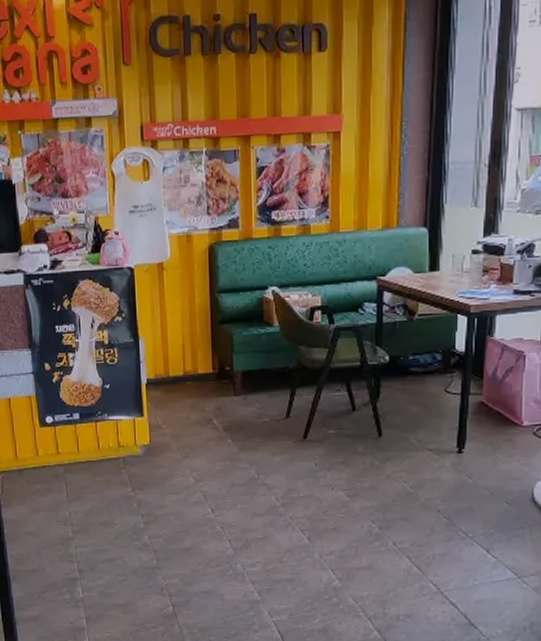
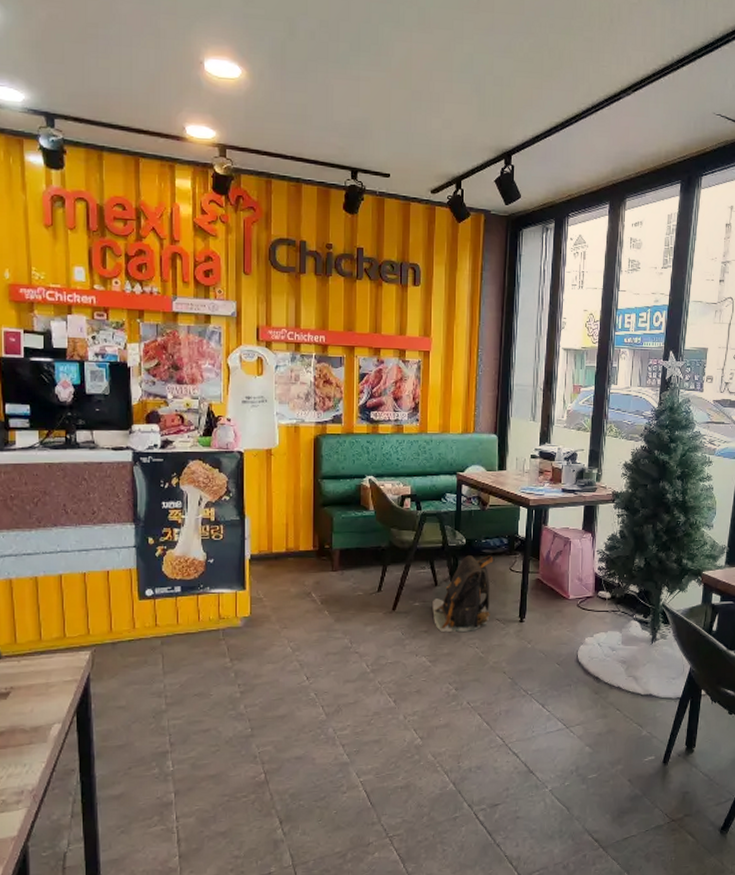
backpack: none [350,375,424,465] -> present [432,555,494,633]

